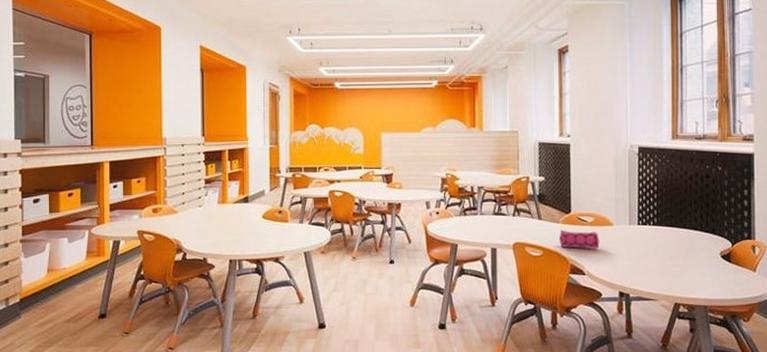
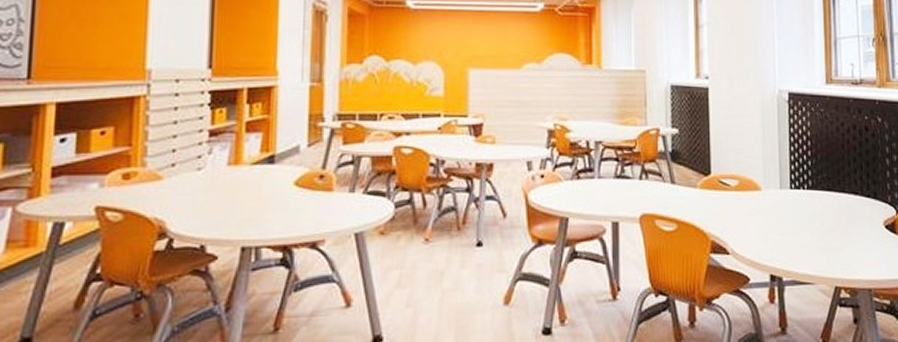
pencil case: present [559,230,600,248] -> none [697,196,746,220]

